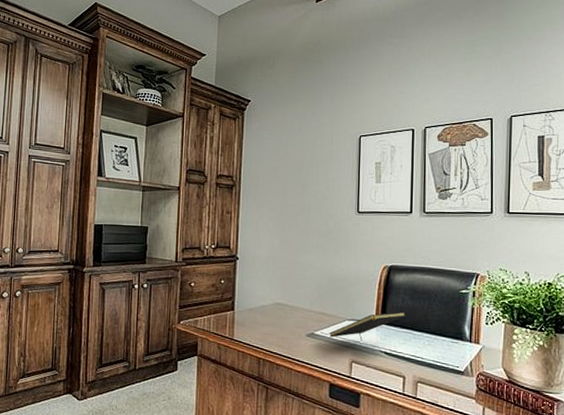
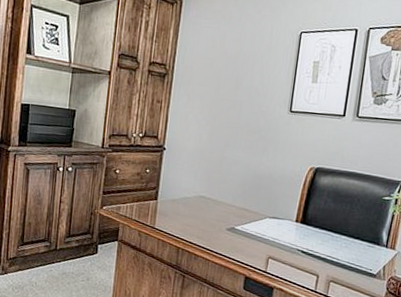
notepad: present [328,311,407,342] -> none [248,213,328,239]

